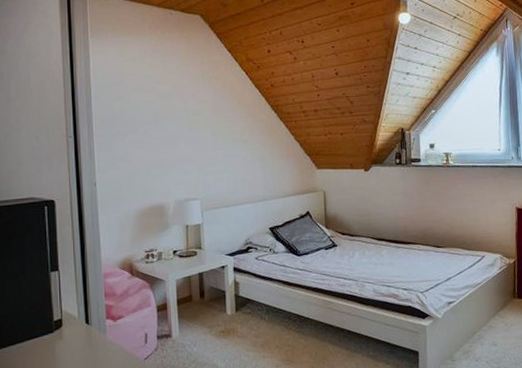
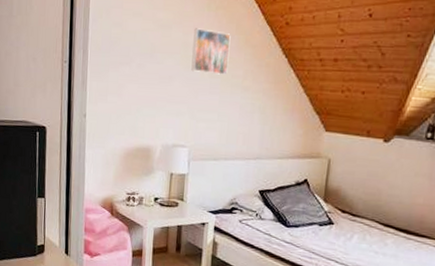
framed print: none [192,95,227,133] -> present [191,28,231,75]

